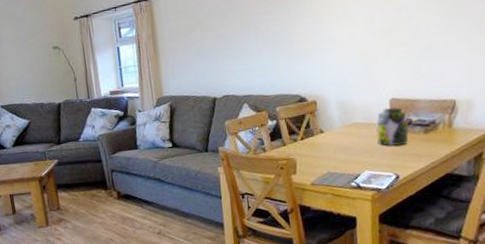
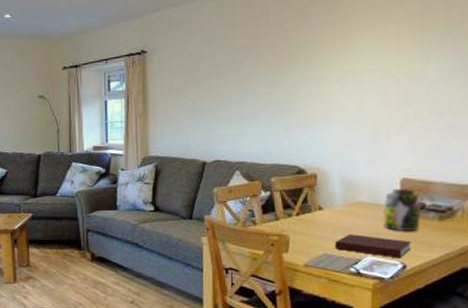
notebook: none [337,152,403,171] -> present [335,234,411,259]

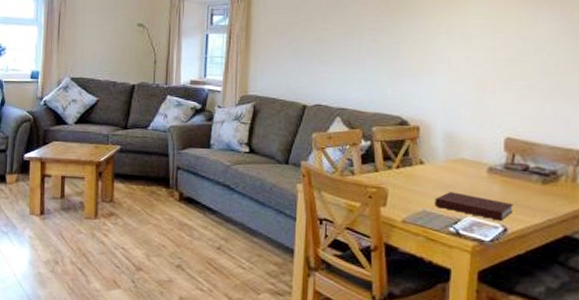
jar: present [383,189,422,231] -> none [486,148,525,193]

